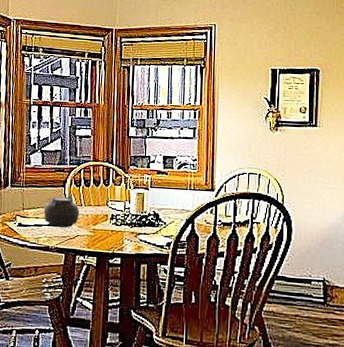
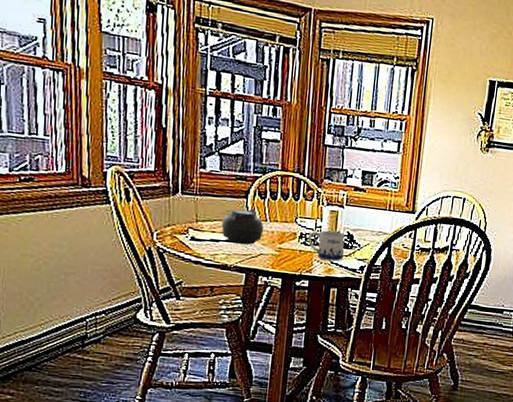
mug: none [118,211,152,239] -> present [307,230,345,261]

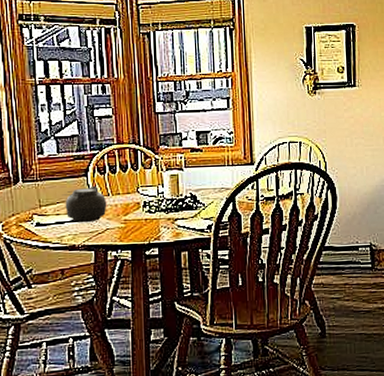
mug: present [307,230,345,261] -> none [151,194,190,225]

